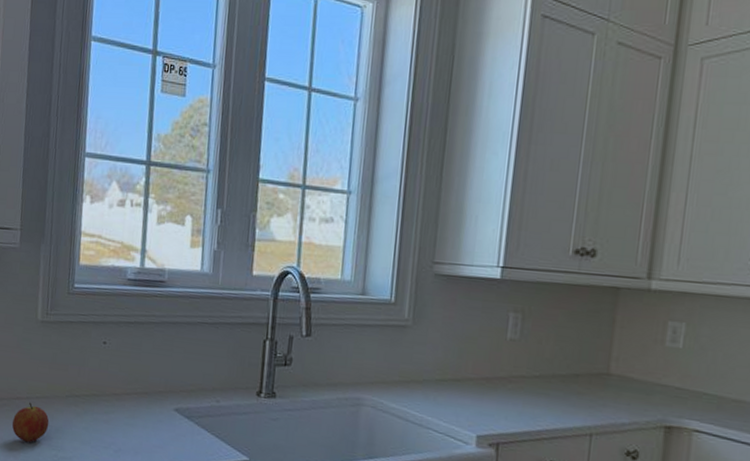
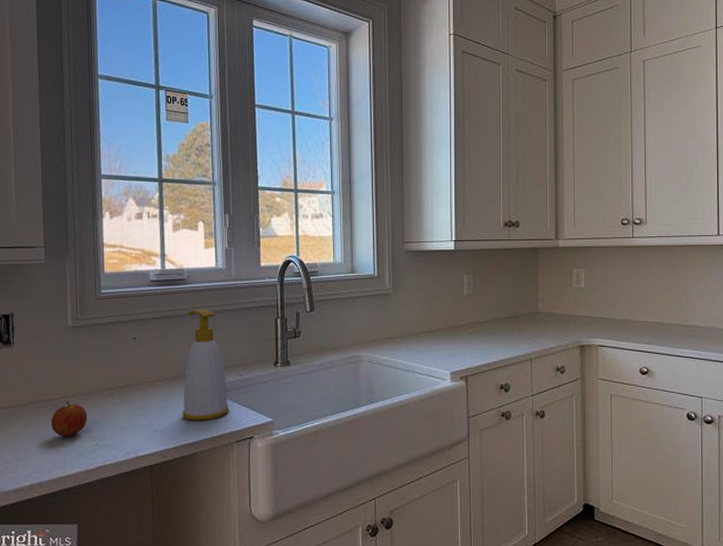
soap bottle: none [148,318,201,448] -> present [182,309,229,421]

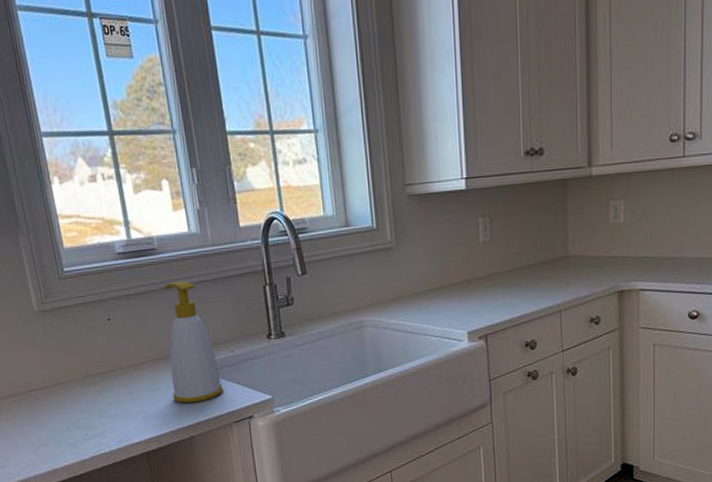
fruit: present [50,401,88,438] -> none [33,391,73,430]

